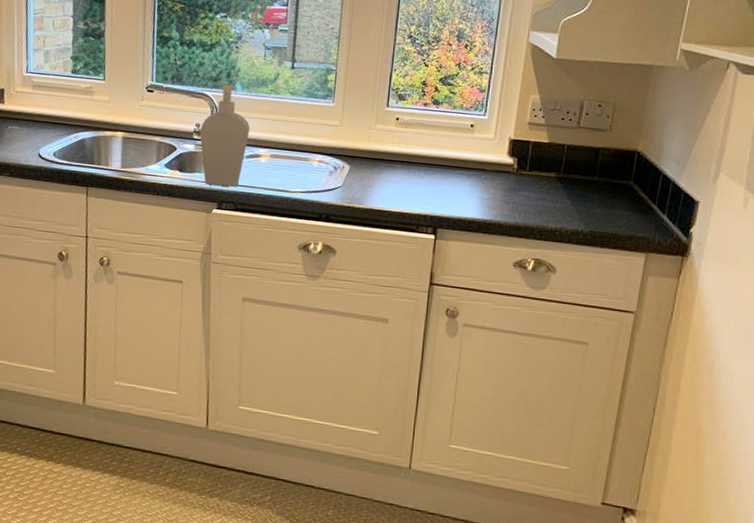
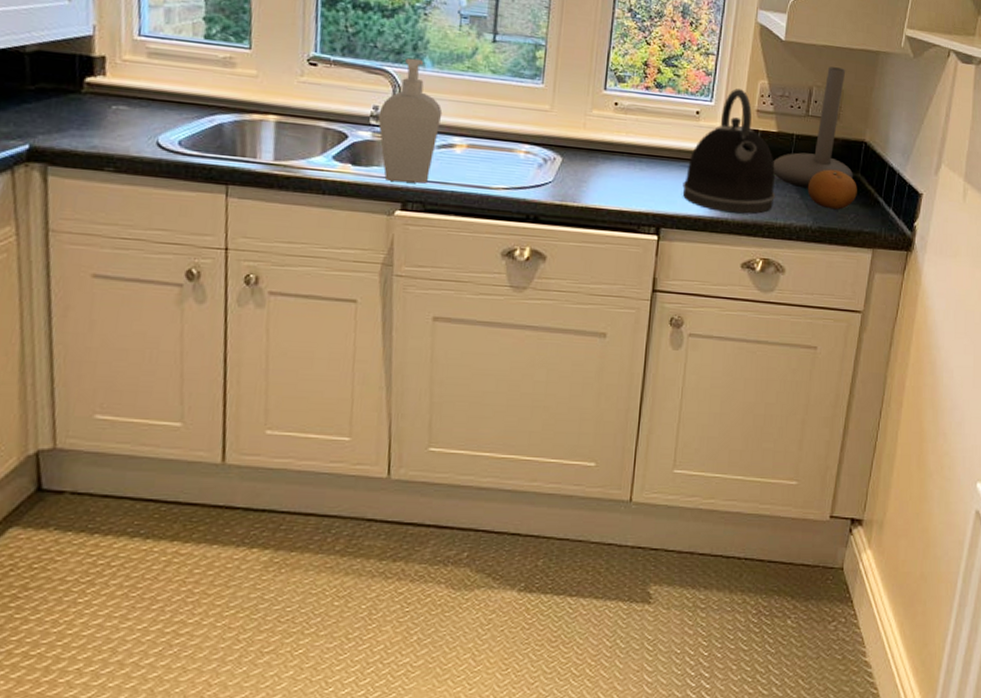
kettle: none [458,103,548,217] -> present [682,88,776,214]
paper towel holder: none [544,81,626,195] -> present [773,66,854,189]
fruit: none [578,177,630,216] -> present [807,169,857,210]

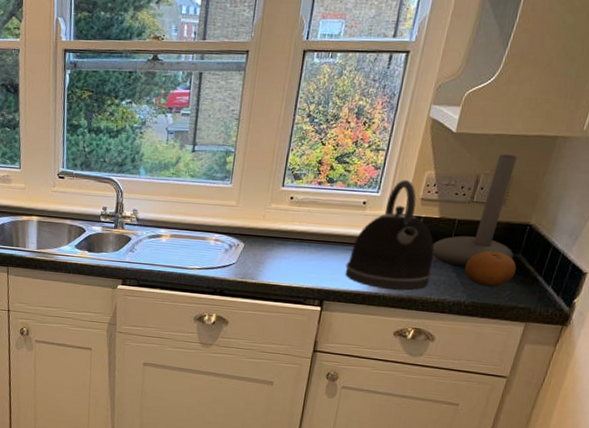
soap bottle: present [378,57,443,184] -> none [106,168,153,265]

